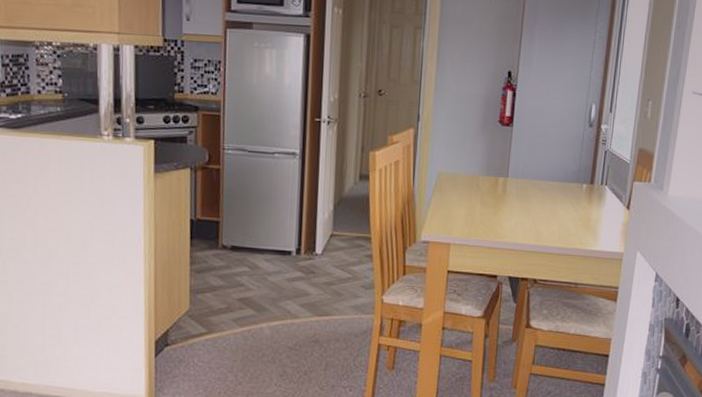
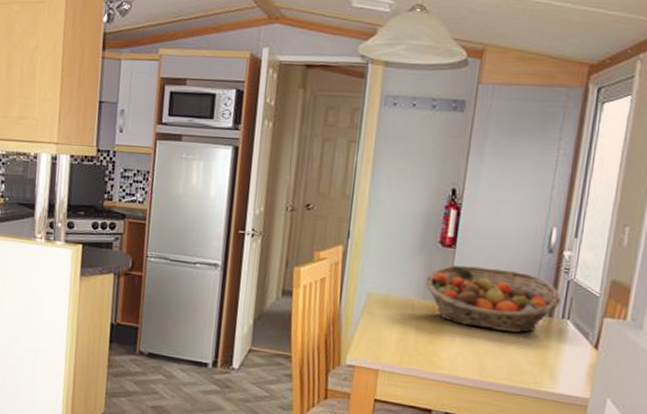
fruit basket: none [487,141,600,200] -> present [424,265,561,333]

